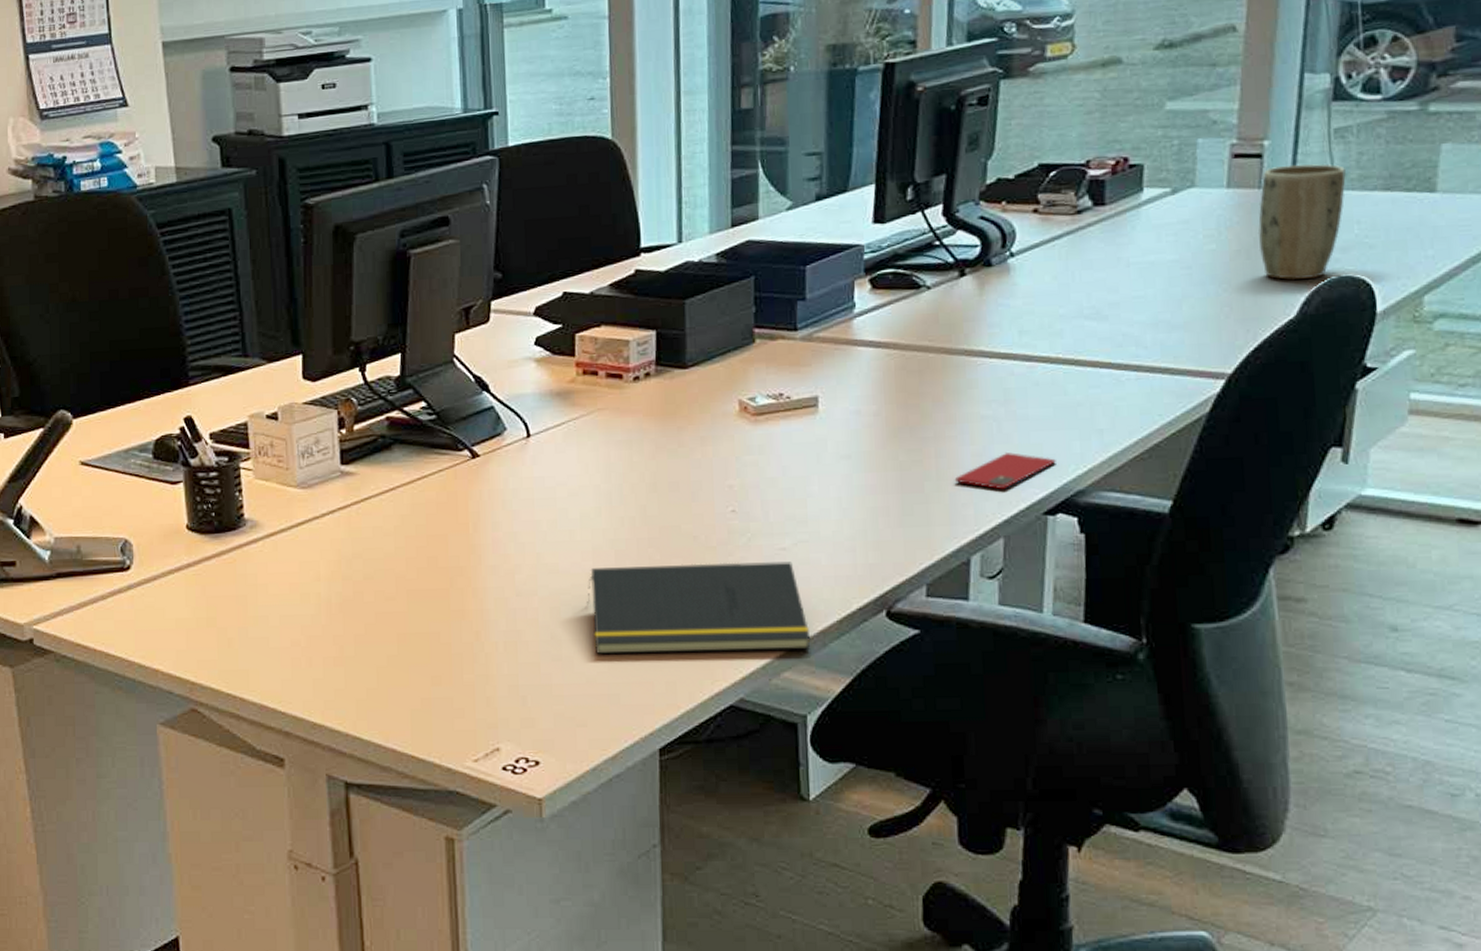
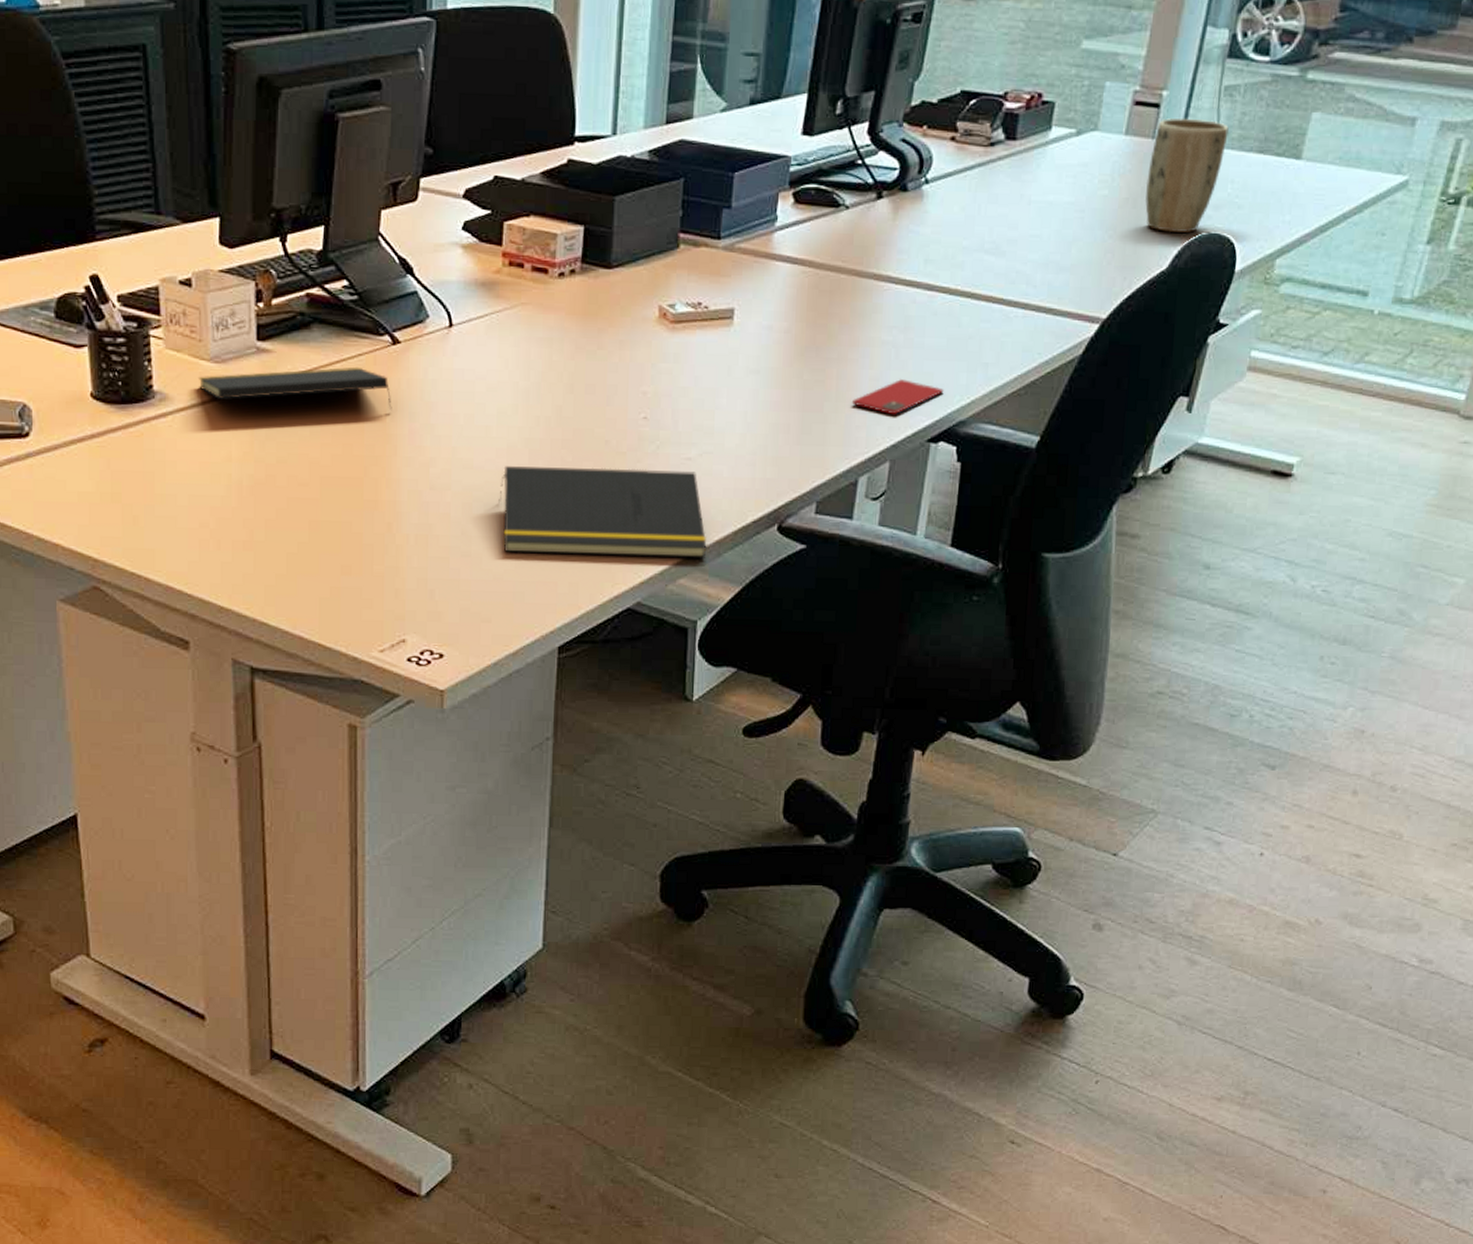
notepad: none [286,482,475,522] -> present [198,366,392,410]

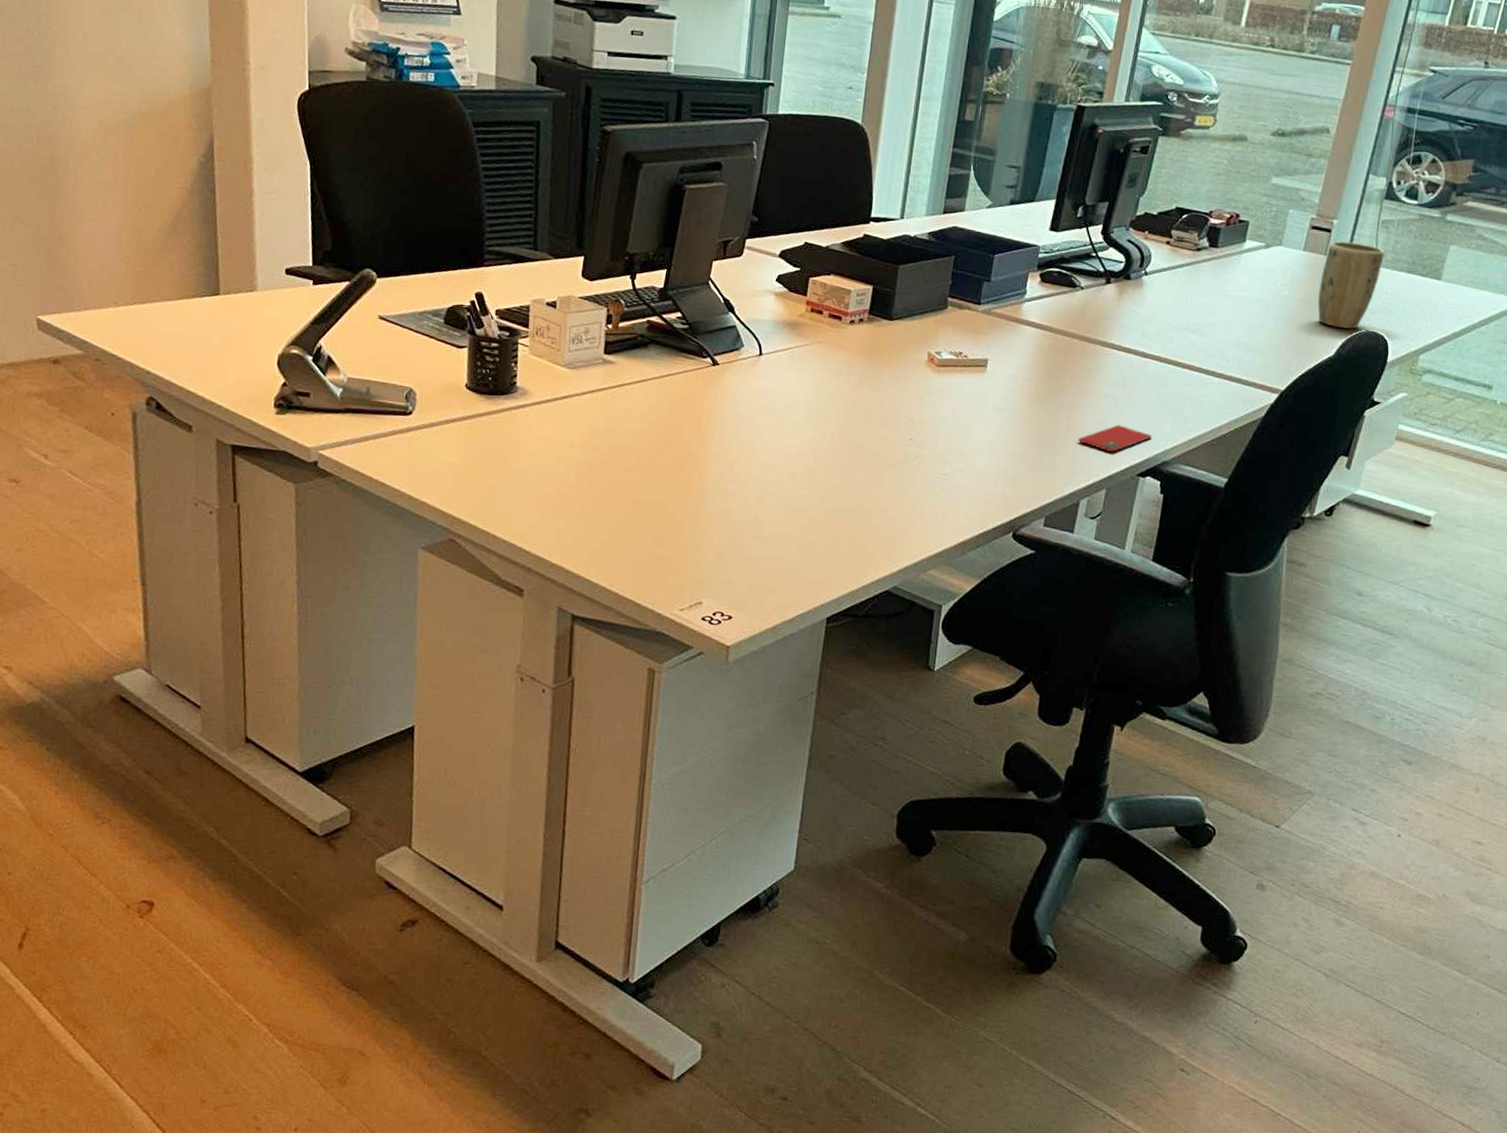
notepad: present [198,366,392,410] -> none [553,378,708,417]
notepad: present [498,466,707,558] -> none [787,468,955,555]

